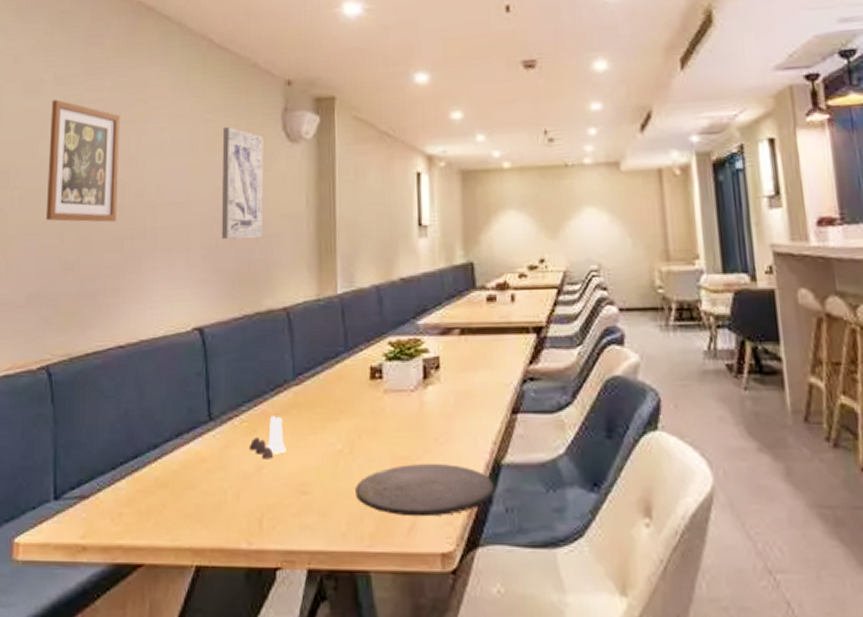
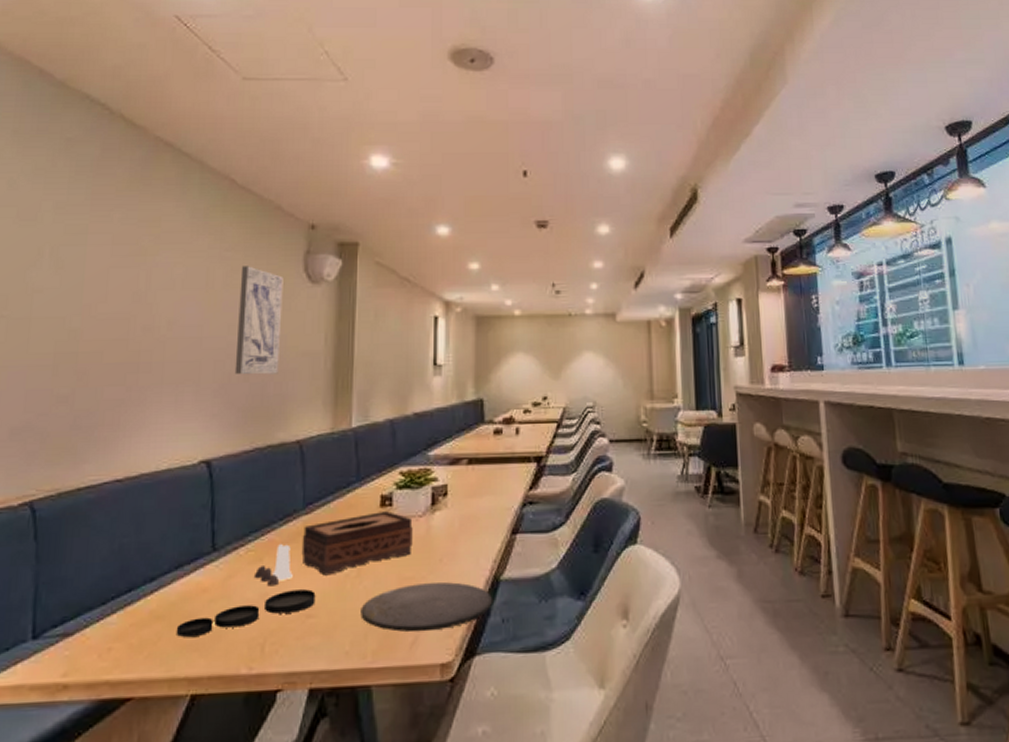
wall art: present [45,99,120,222] -> none [36,228,129,355]
plate: none [179,464,310,506] -> present [176,589,316,637]
tissue box: none [293,384,406,451] -> present [301,511,413,576]

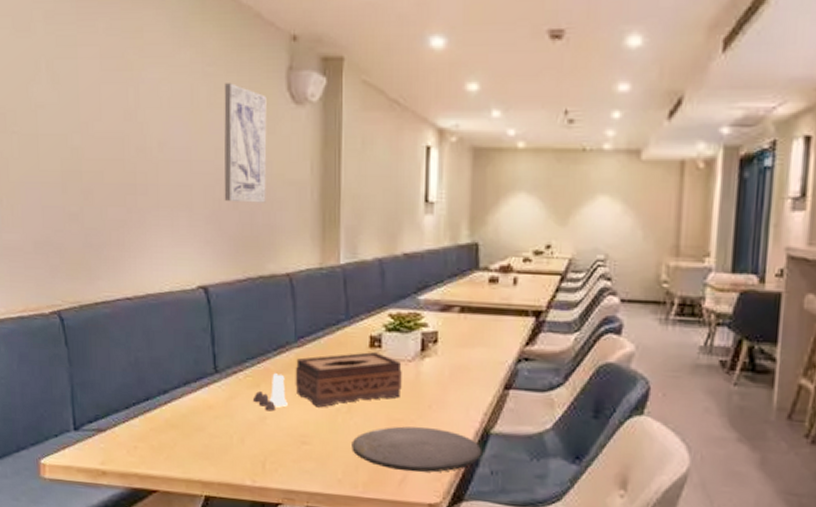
plate: present [176,589,316,637] -> none [188,417,309,447]

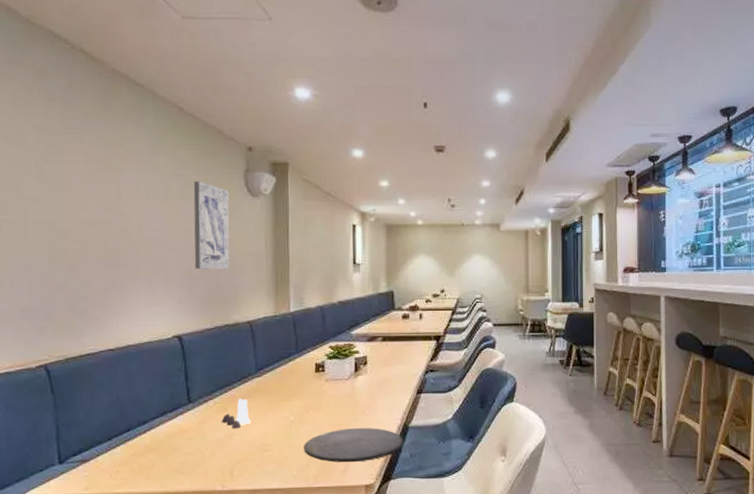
tissue box: present [295,352,402,408] -> none [256,375,341,422]

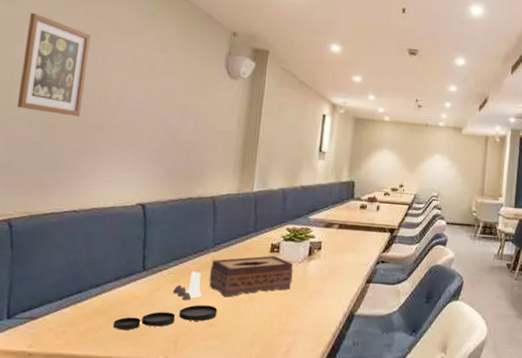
wall art: none [33,147,102,253] -> present [16,12,91,117]
plate: none [166,431,269,464] -> present [113,305,218,330]
wall art: present [193,181,230,270] -> none [167,59,209,145]
tissue box: none [256,375,341,422] -> present [209,256,294,298]
plate: present [304,428,404,463] -> none [249,311,348,345]

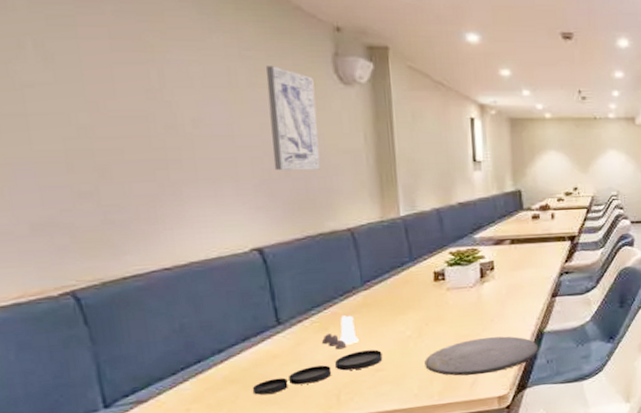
wall art: present [16,12,91,117] -> none [27,18,144,152]
wall art: none [167,59,209,145] -> present [265,66,321,171]
tissue box: present [209,256,294,298] -> none [363,284,466,338]
plate: none [249,311,348,345] -> present [424,336,539,376]

